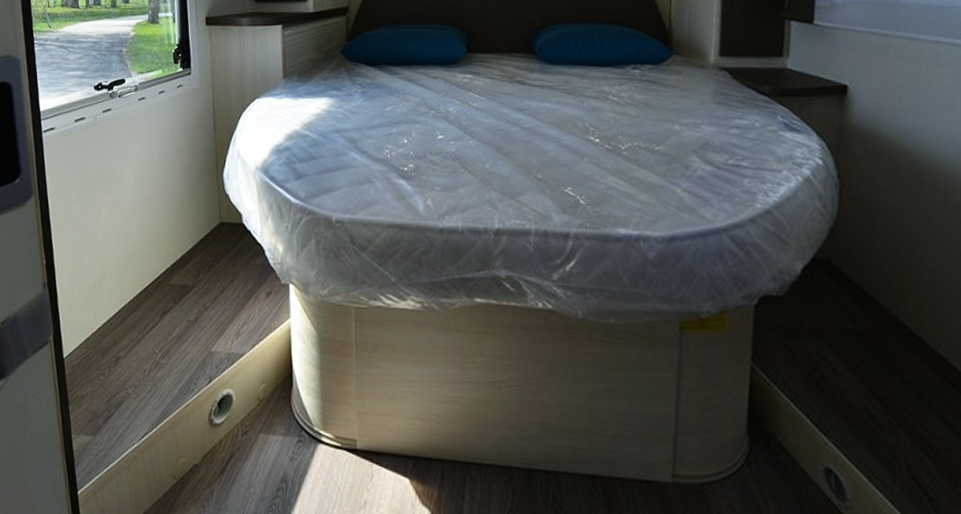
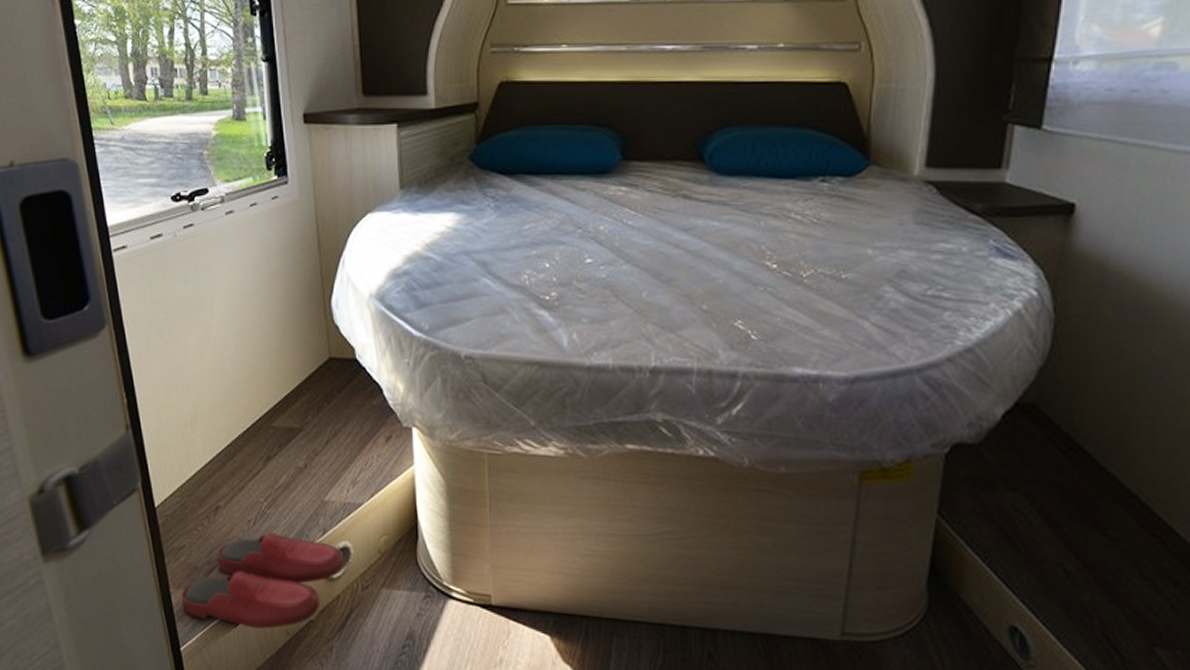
slippers: none [81,381,227,473] -> present [181,532,344,629]

